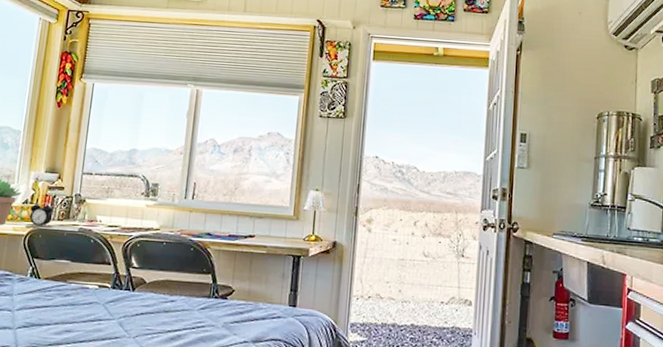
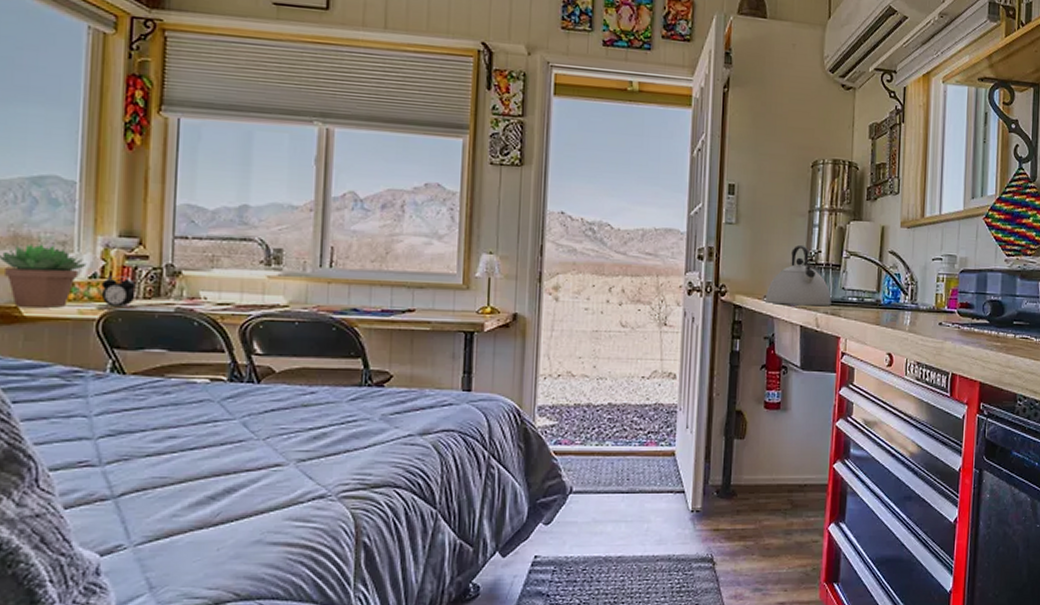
kettle: none [553,187,617,245] -> present [764,244,832,307]

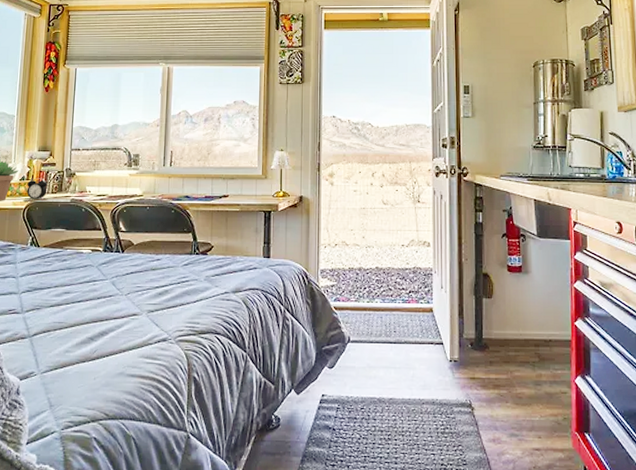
kettle: present [764,244,832,307] -> none [501,131,560,183]

